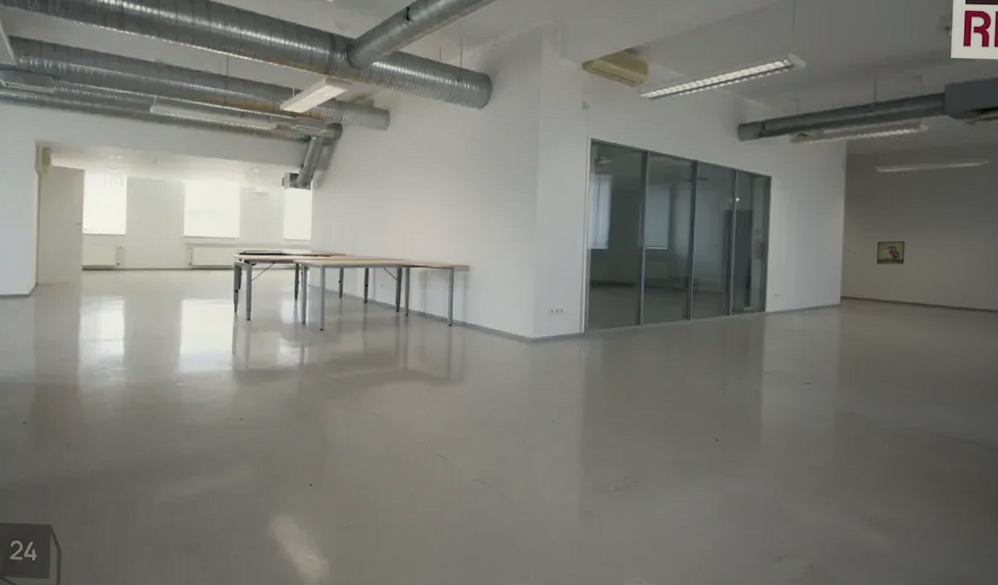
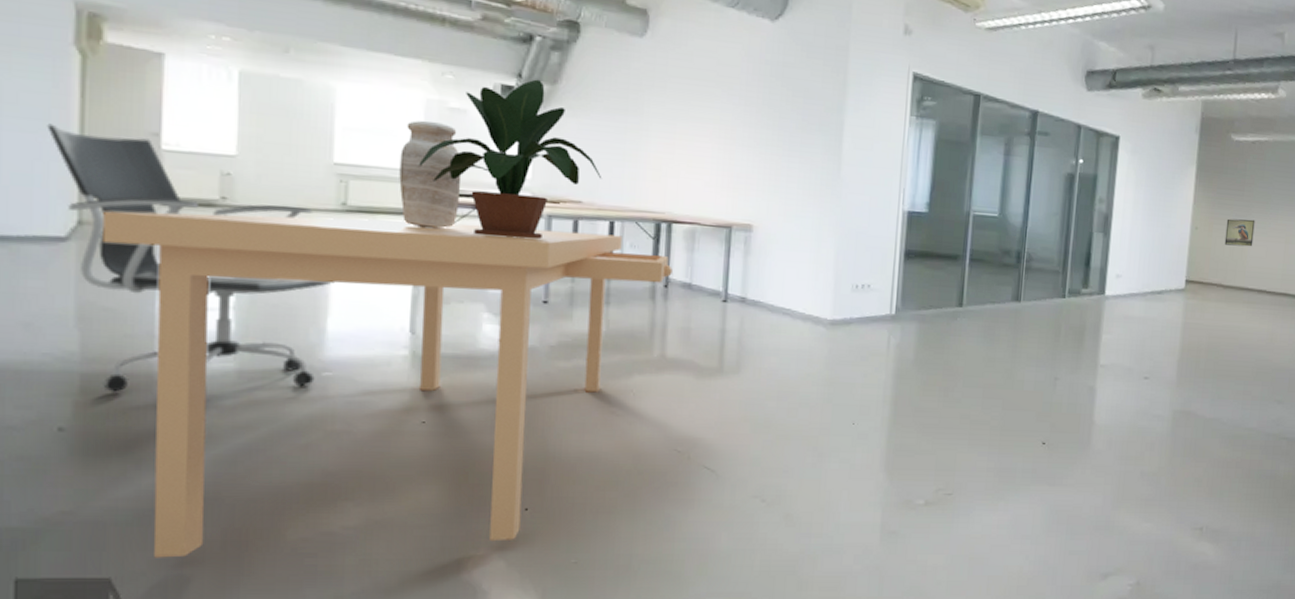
office chair: none [19,221,184,398] -> present [47,123,334,393]
desk: none [49,273,411,512] -> present [103,211,673,558]
vase: none [225,202,265,279] -> present [399,120,462,229]
potted plant: none [237,167,360,284] -> present [418,79,602,239]

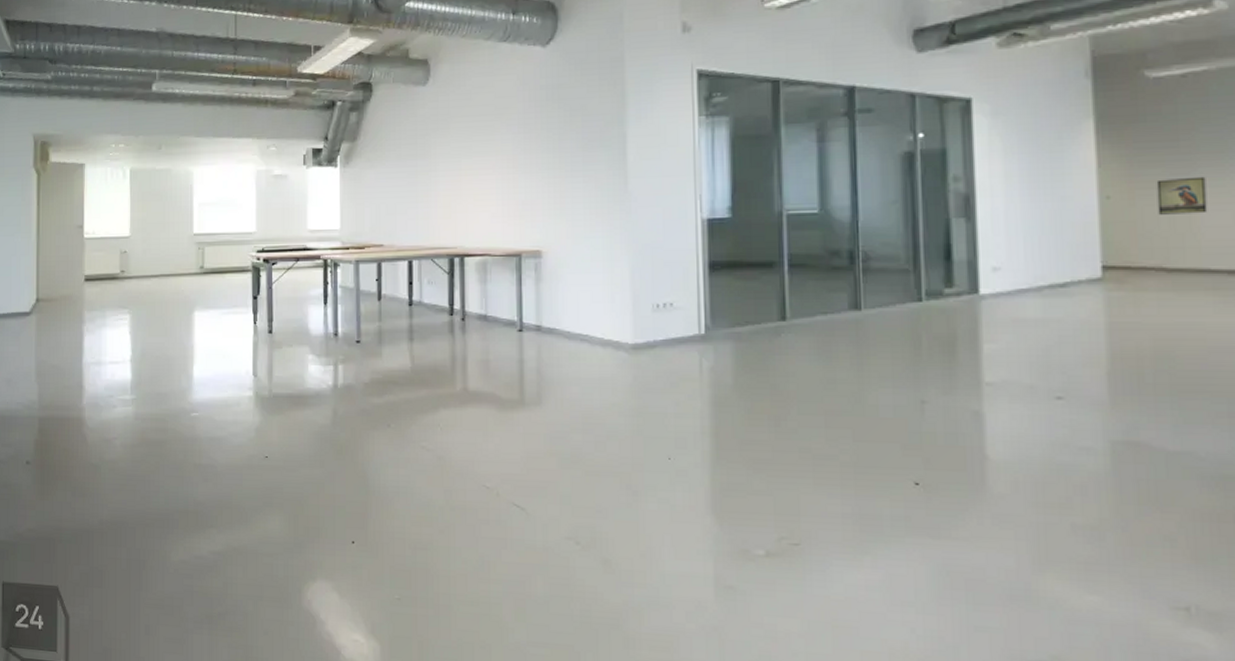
office chair: present [47,123,334,393] -> none [19,227,197,433]
desk: present [103,211,673,558] -> none [51,273,468,572]
vase: present [399,120,462,229] -> none [240,188,286,282]
potted plant: present [418,79,602,239] -> none [253,139,399,284]

